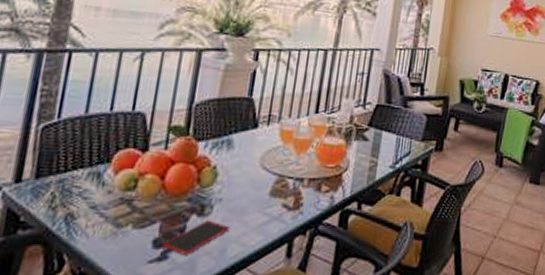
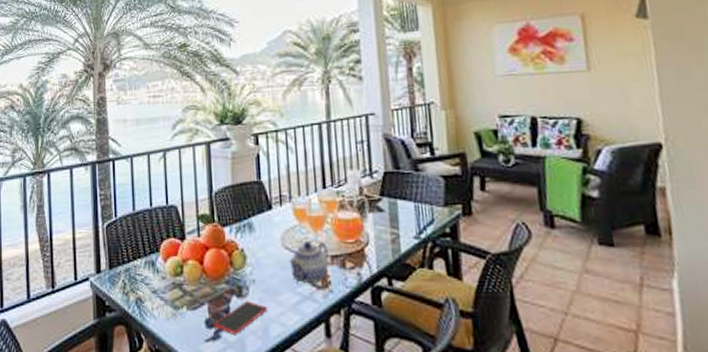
teapot: none [264,163,307,204] -> present [289,241,329,283]

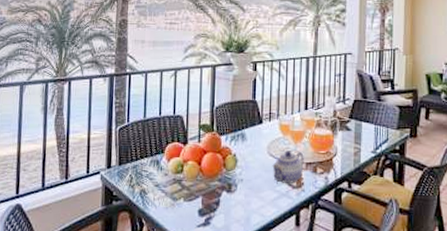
smartphone: present [213,301,268,334] -> none [205,195,252,222]

